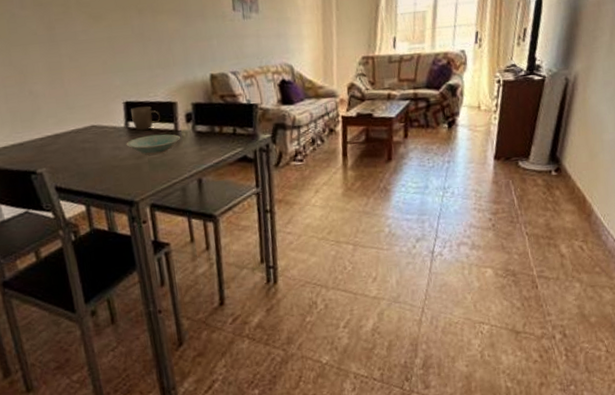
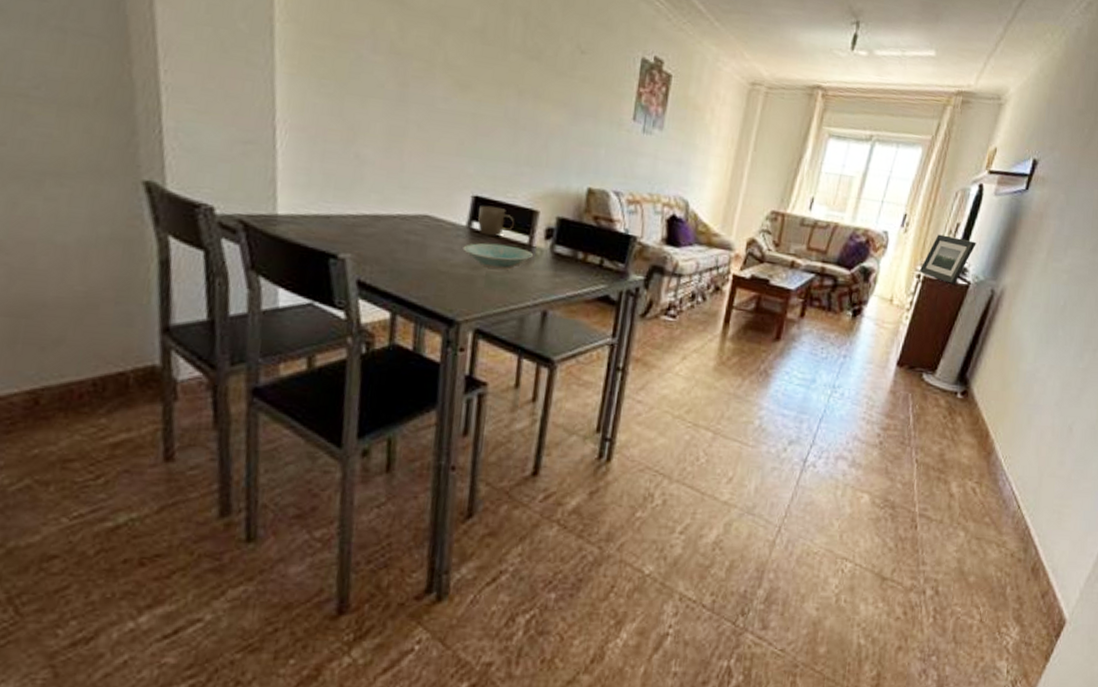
picture frame: none [498,40,545,81] -> present [919,234,976,284]

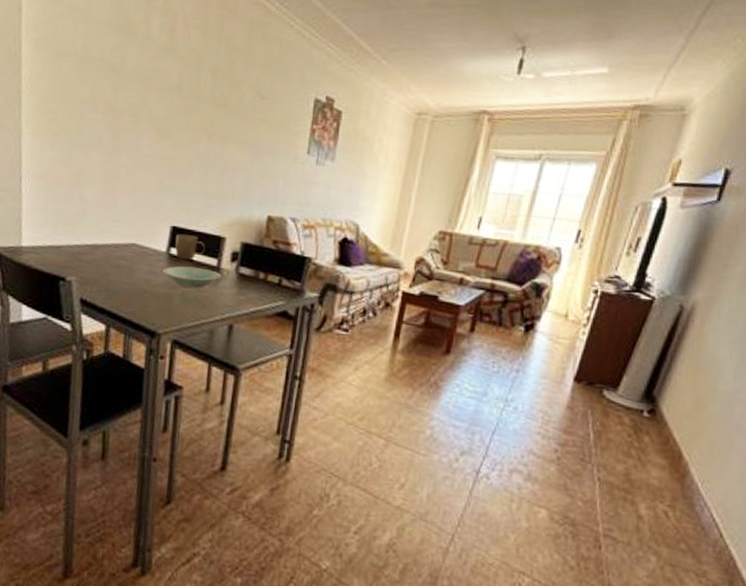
picture frame: present [919,234,976,284] -> none [596,249,661,299]

